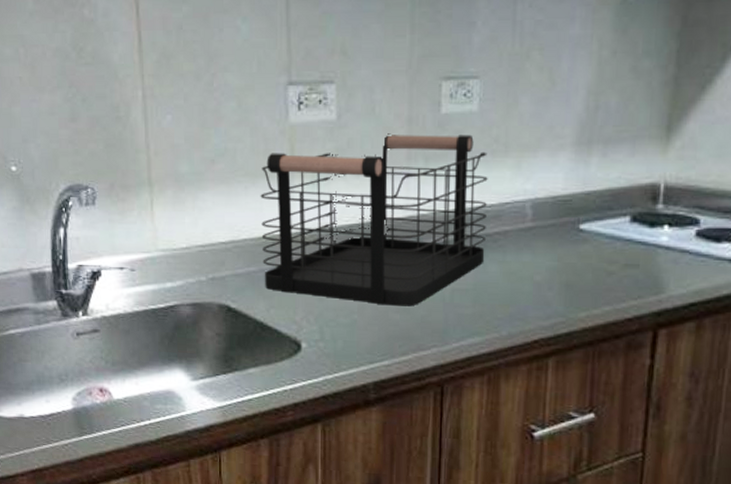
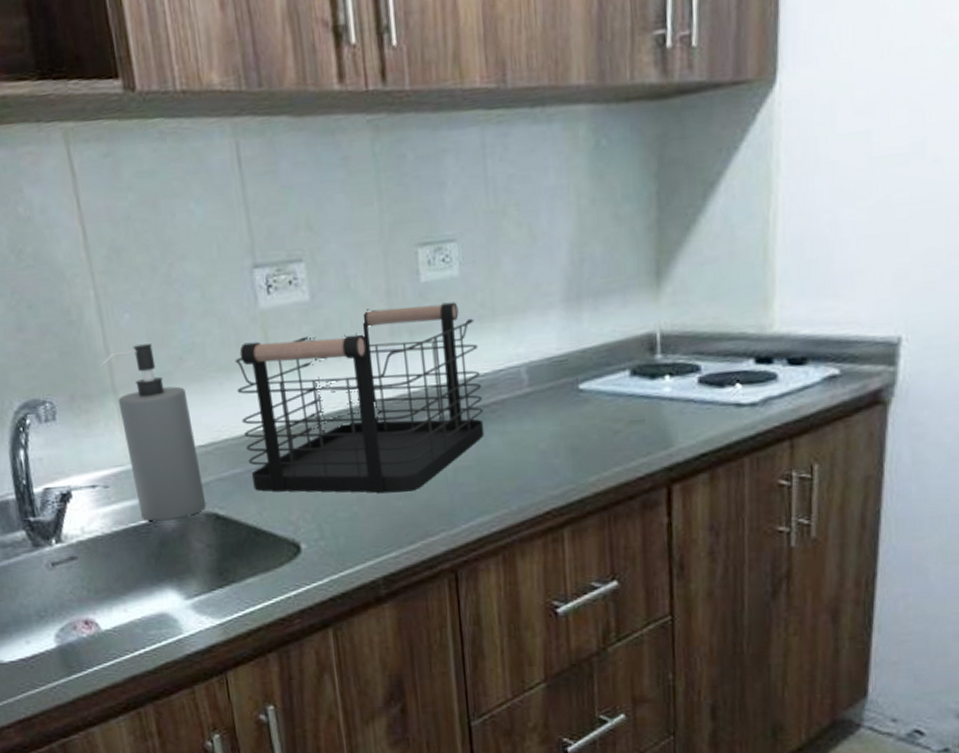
soap dispenser: none [139,145,220,307] -> present [99,344,206,522]

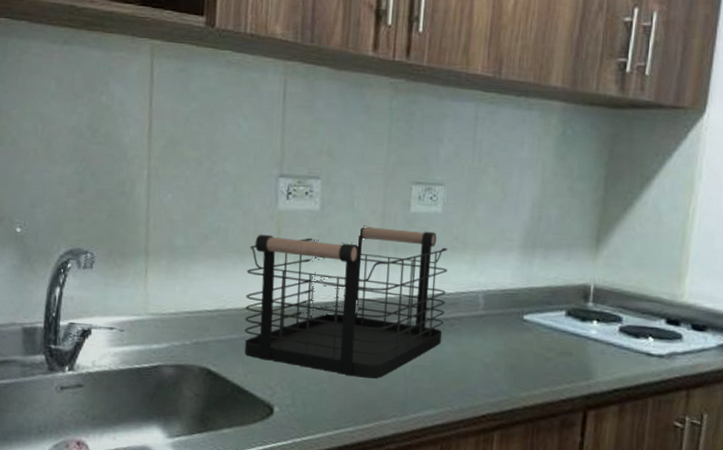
soap dispenser: present [99,344,206,522] -> none [138,220,205,369]

